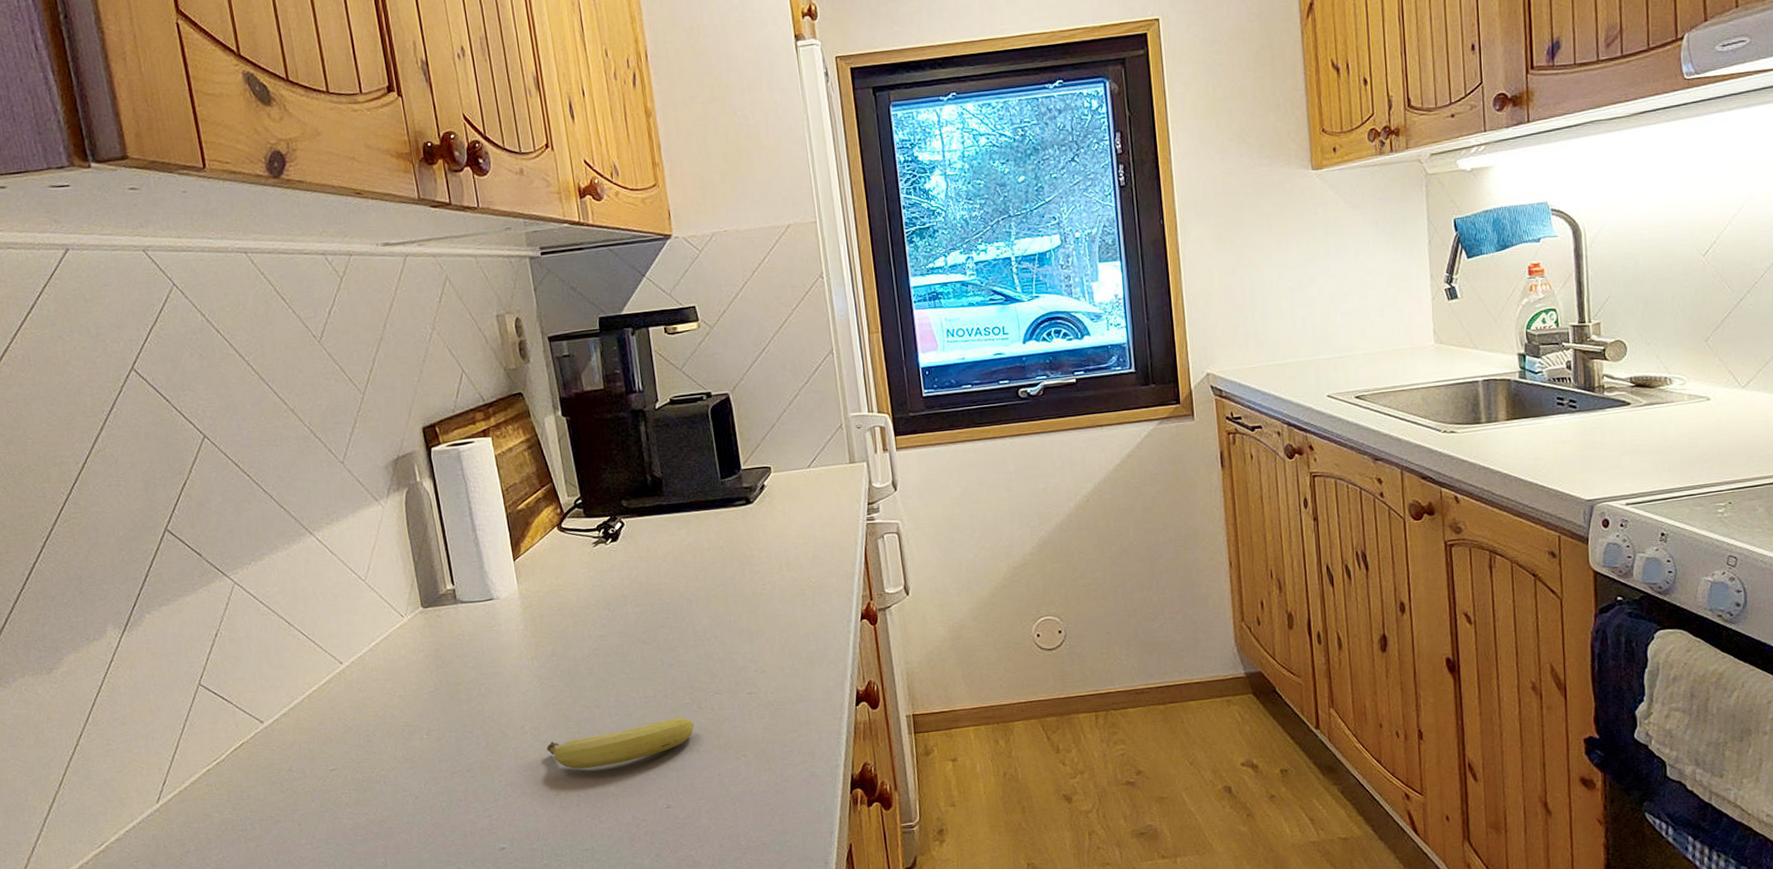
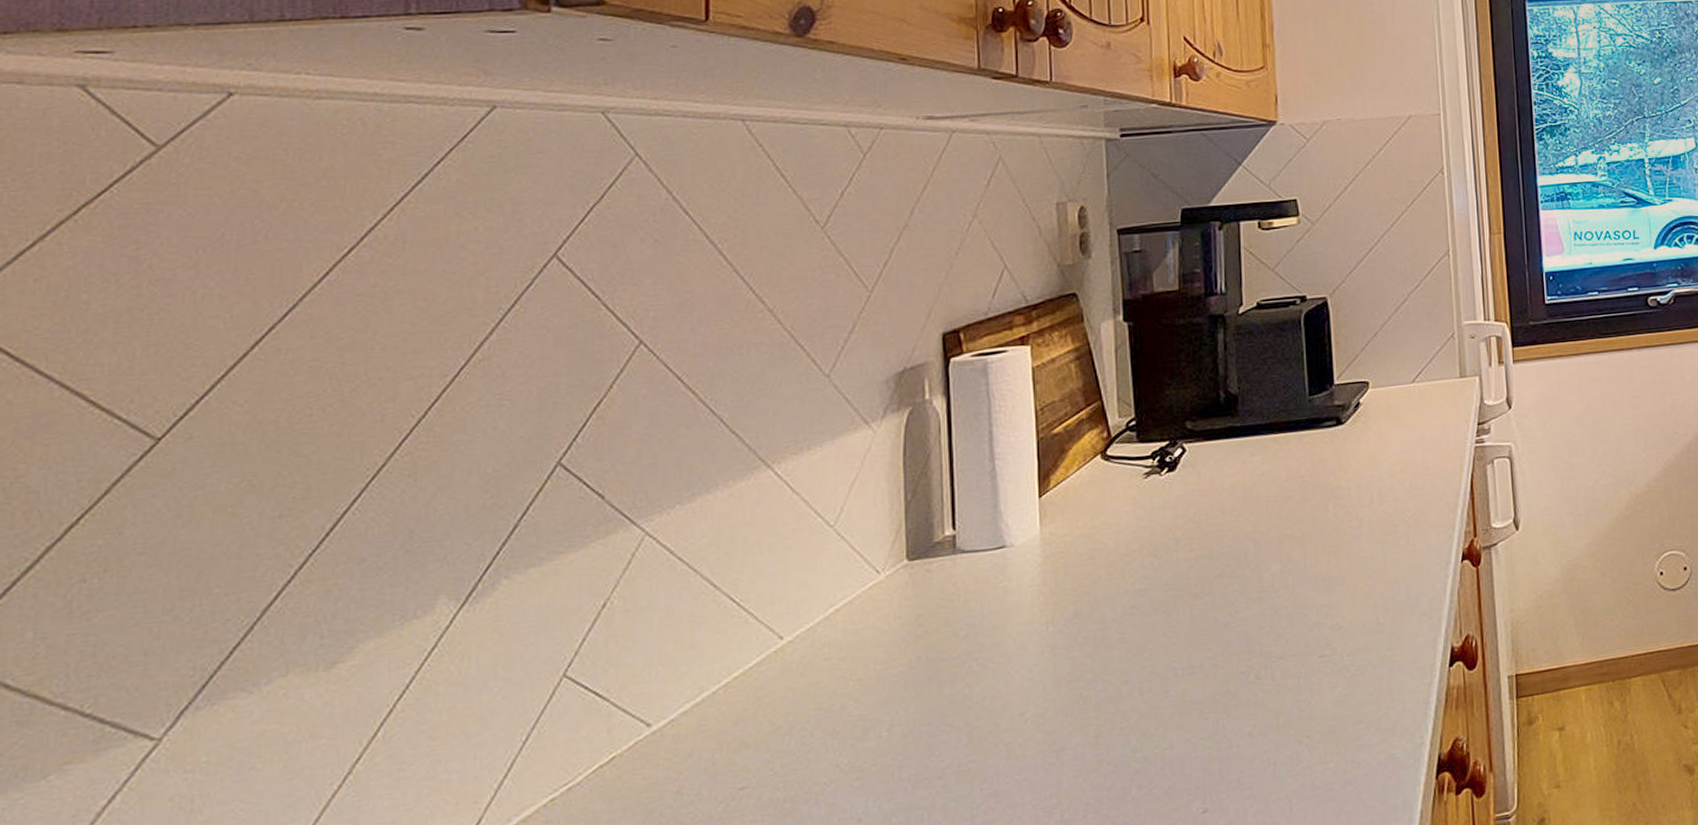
fruit: present [546,717,694,769] -> none [1051,691,1248,767]

